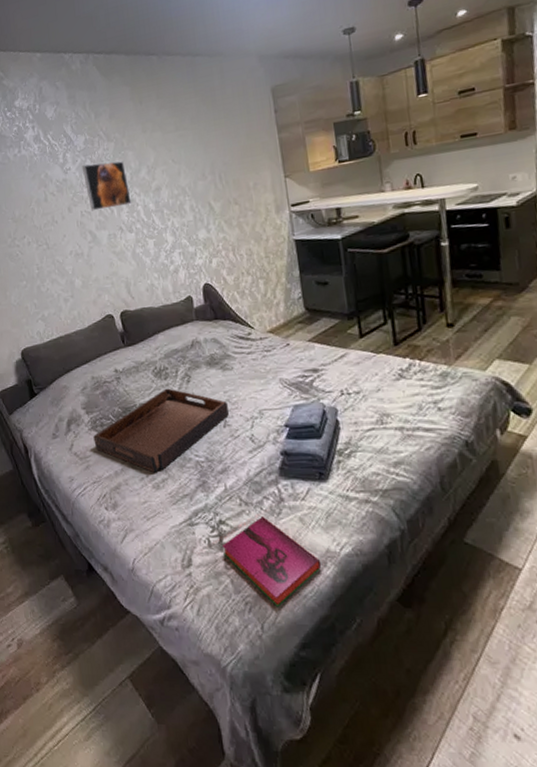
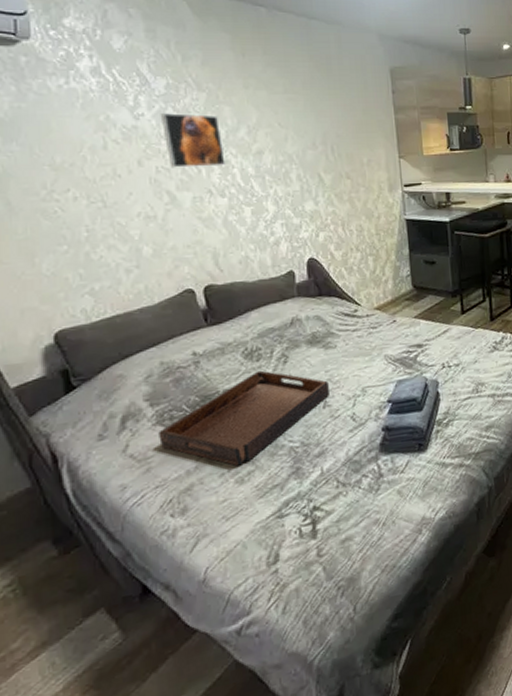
hardback book: present [221,515,322,607] -> none [314,494,417,585]

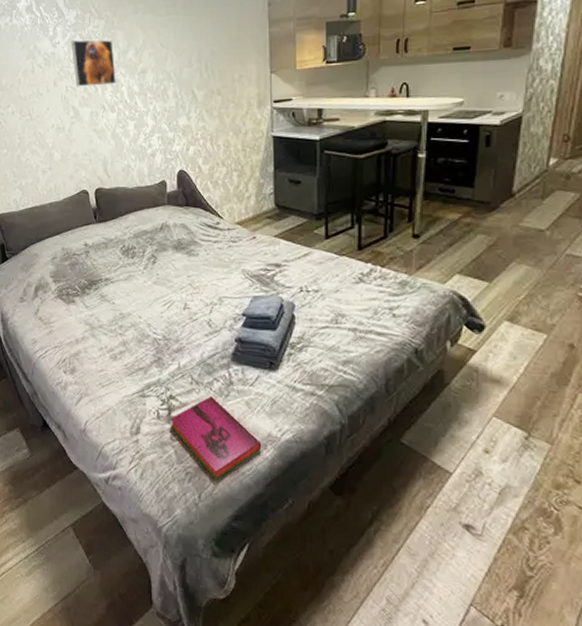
serving tray: present [158,370,331,467] -> none [59,266,191,345]
hardback book: none [314,494,417,585] -> present [169,395,262,481]

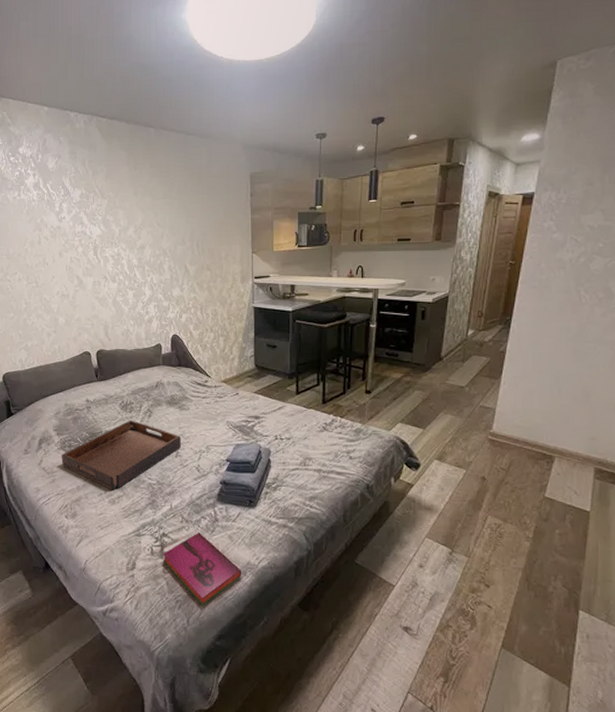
serving tray: none [59,266,191,345] -> present [61,420,182,490]
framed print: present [70,39,116,87] -> none [75,216,117,259]

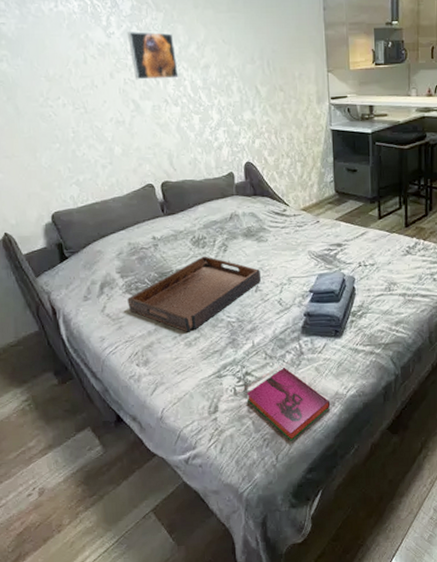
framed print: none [75,216,117,259] -> present [127,31,179,80]

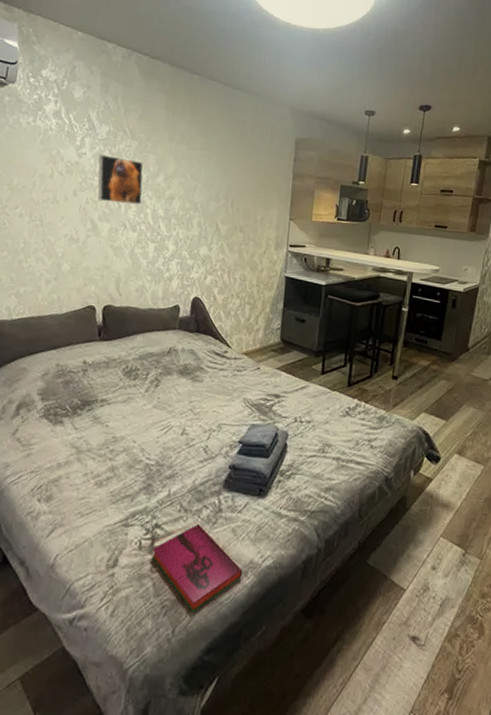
serving tray: present [127,256,262,332] -> none [42,388,190,470]

